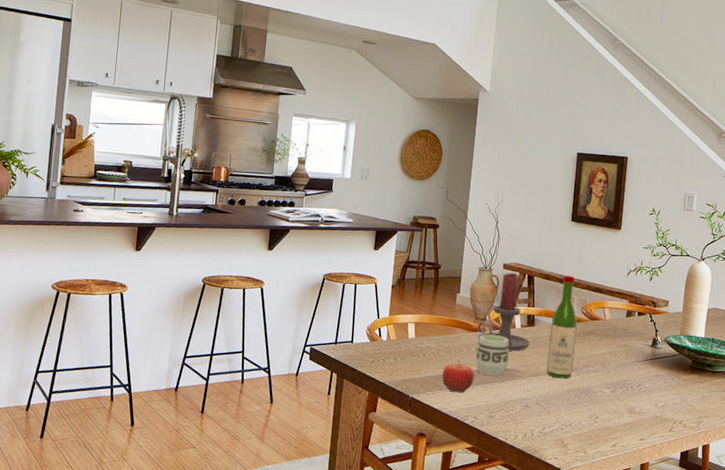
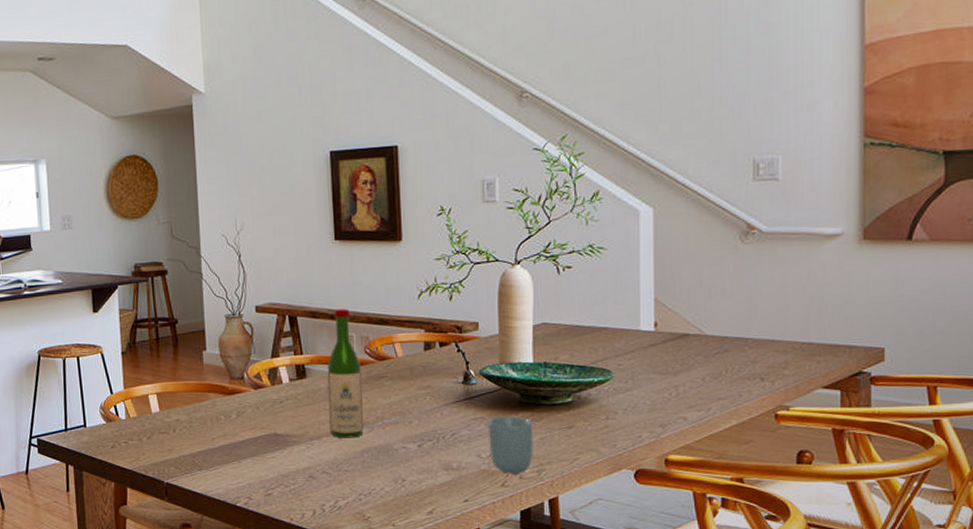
fruit: present [442,360,475,393] -> none [199,431,240,471]
cup: present [475,334,509,377] -> none [237,395,281,446]
candle holder: present [477,272,531,351] -> none [235,315,304,412]
cup: none [664,376,698,422] -> present [488,416,533,474]

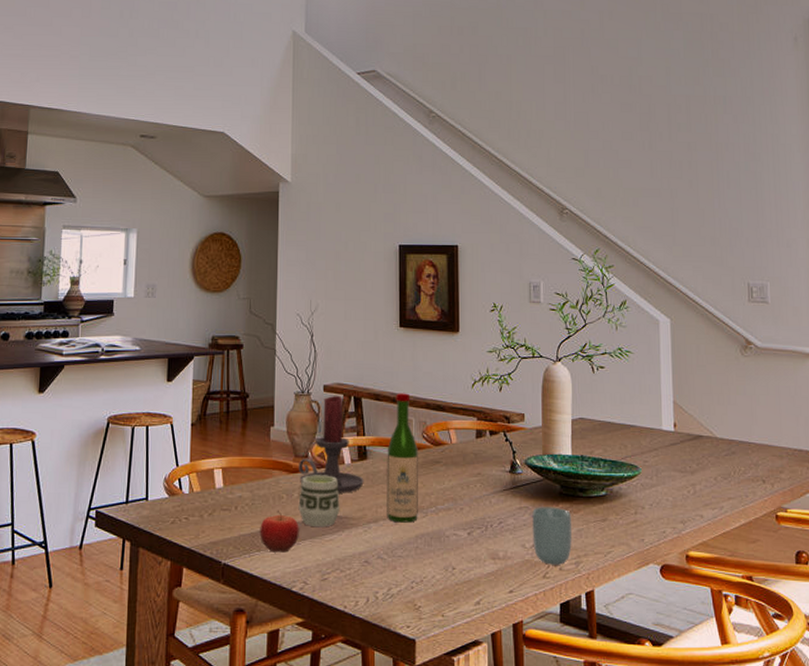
fruit: none [199,431,240,471] -> present [260,510,299,553]
candle holder: none [235,315,304,412] -> present [299,395,364,493]
cup: none [237,395,281,446] -> present [298,475,340,528]

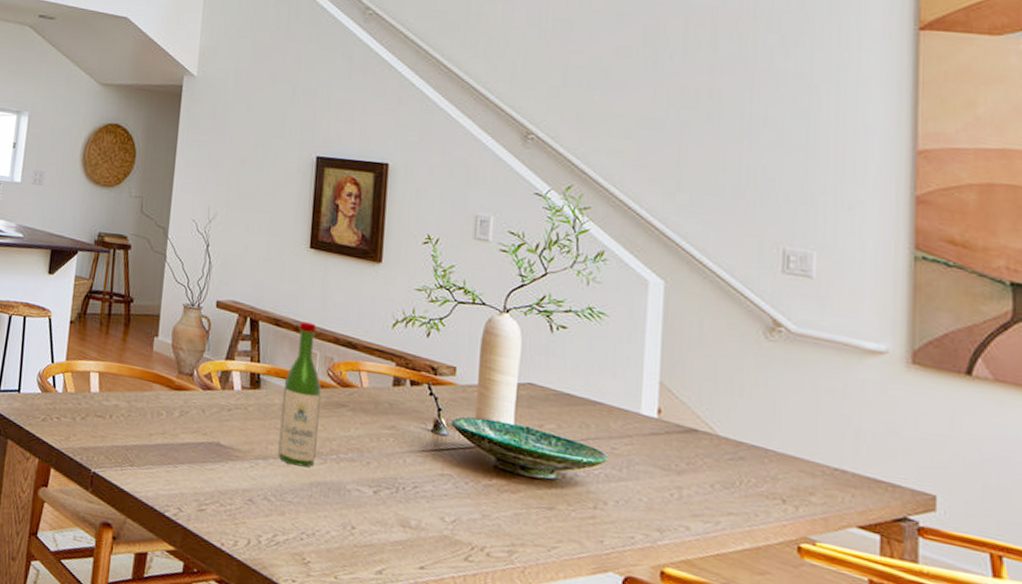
fruit: present [260,510,299,553] -> none [134,427,178,474]
cup: present [298,475,340,528] -> none [178,395,226,455]
candle holder: present [299,395,364,493] -> none [182,313,255,422]
cup: present [532,507,572,565] -> none [454,477,507,550]

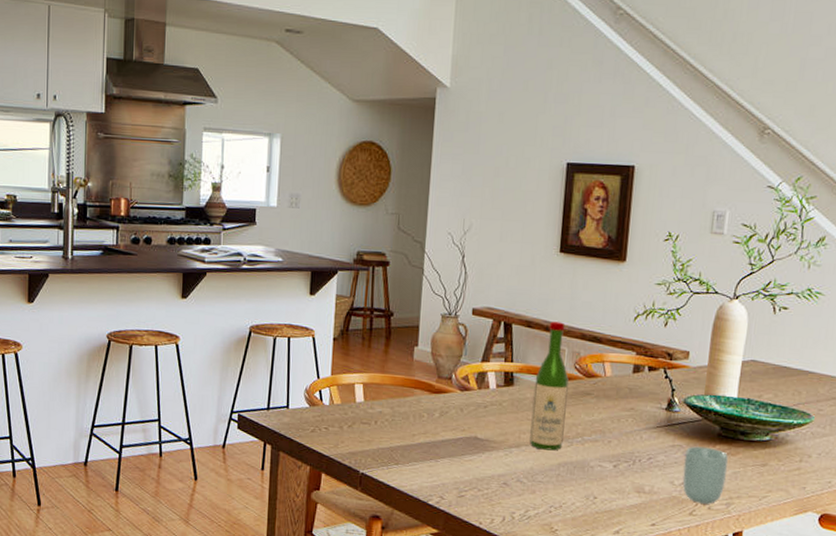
cup: none [454,477,507,550] -> present [682,446,728,504]

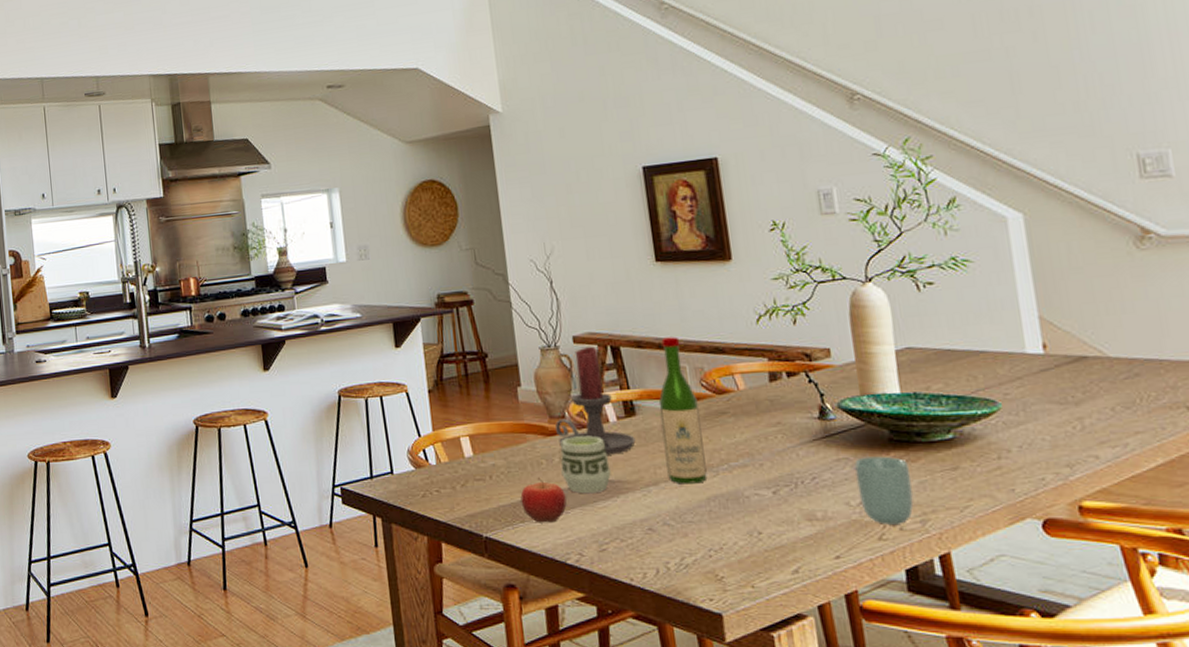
fruit: none [398,428,439,468] -> present [520,477,567,523]
cup: none [439,396,482,448] -> present [560,435,611,494]
candle holder: none [441,319,509,417] -> present [555,346,636,455]

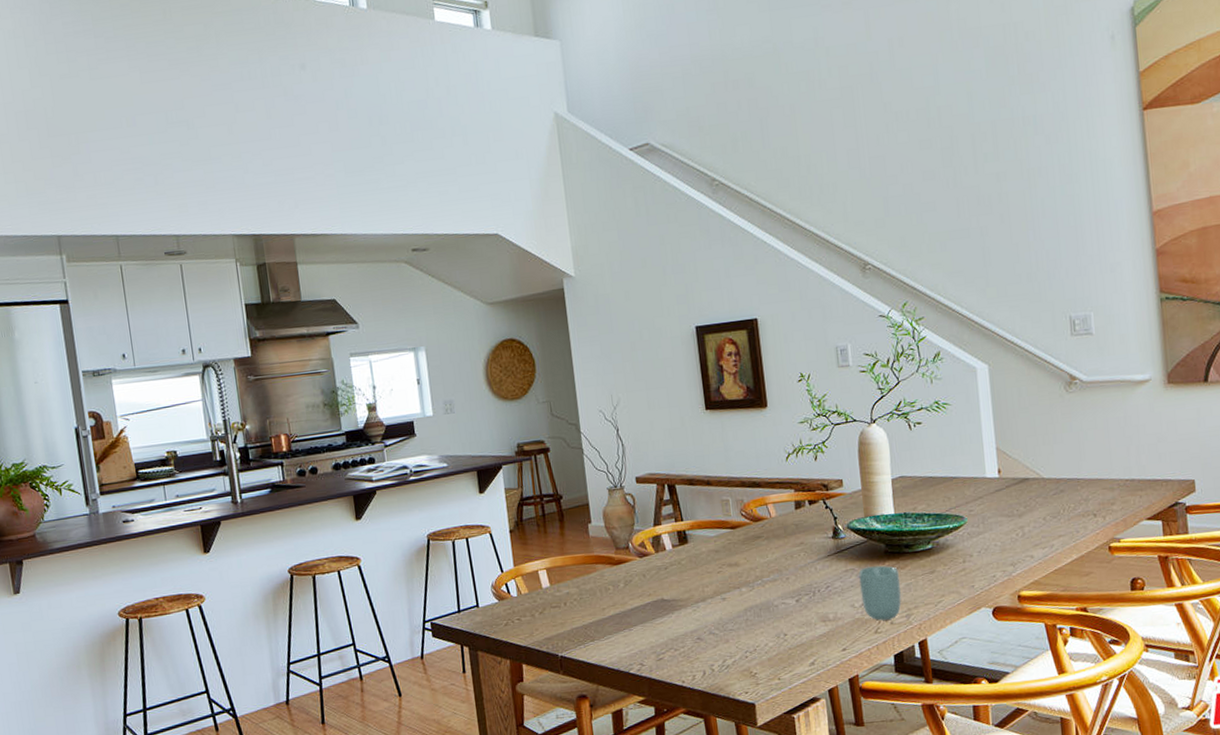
fruit: present [520,477,567,523] -> none [591,601,630,641]
candle holder: present [555,346,636,455] -> none [621,485,688,579]
cup: present [560,435,611,494] -> none [625,562,667,613]
wine bottle: present [658,337,708,484] -> none [706,474,745,599]

